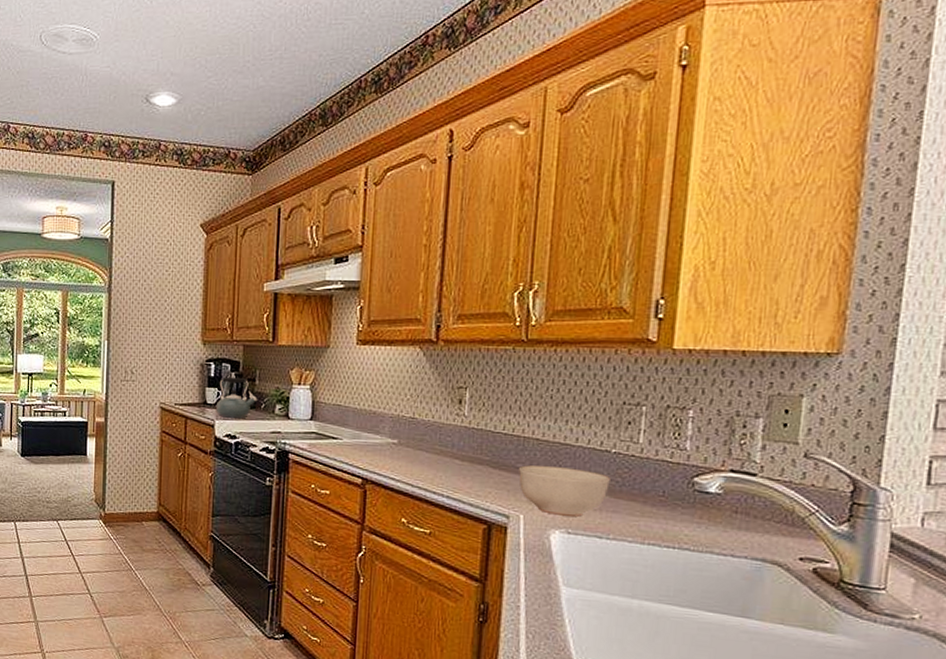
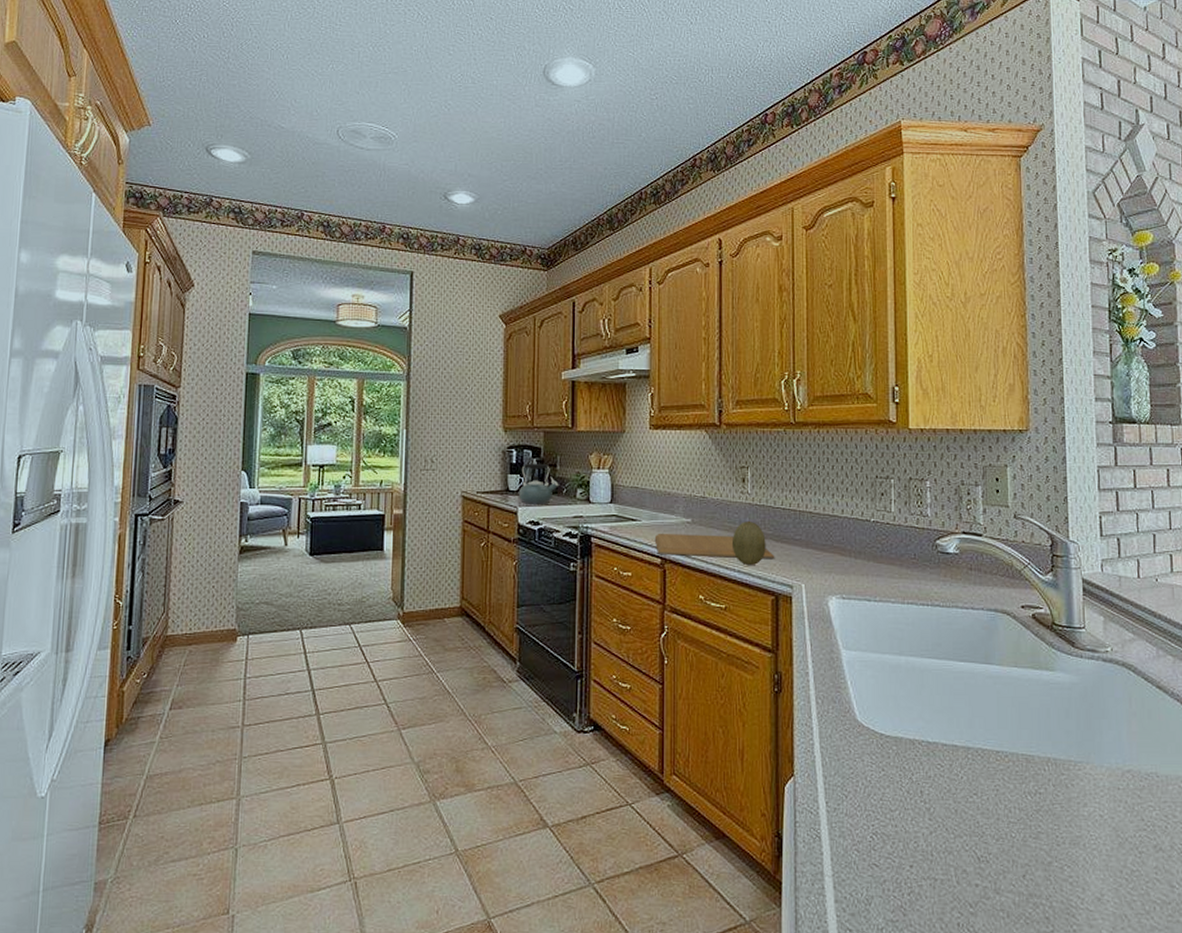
chopping board: none [356,452,491,487] -> present [654,533,775,560]
fruit: none [441,445,482,491] -> present [731,522,766,565]
bowl: present [519,465,610,517] -> none [798,536,872,582]

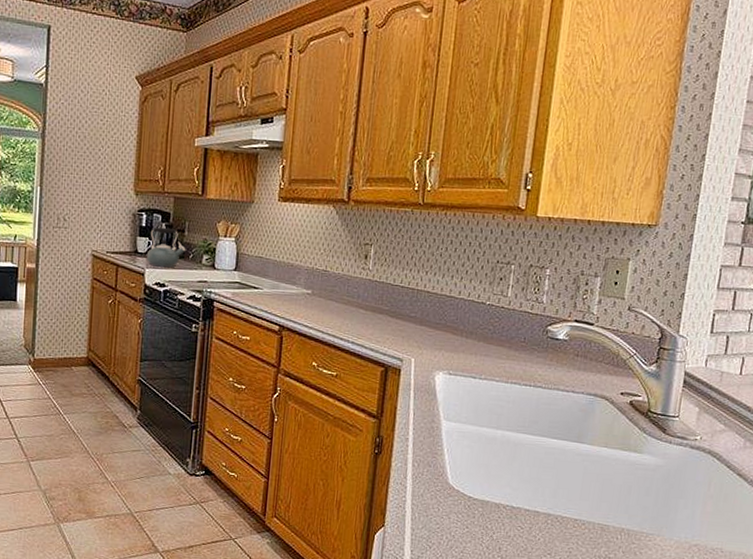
chopping board: present [654,533,775,560] -> none [274,301,389,334]
fruit: present [731,522,766,565] -> none [348,296,382,338]

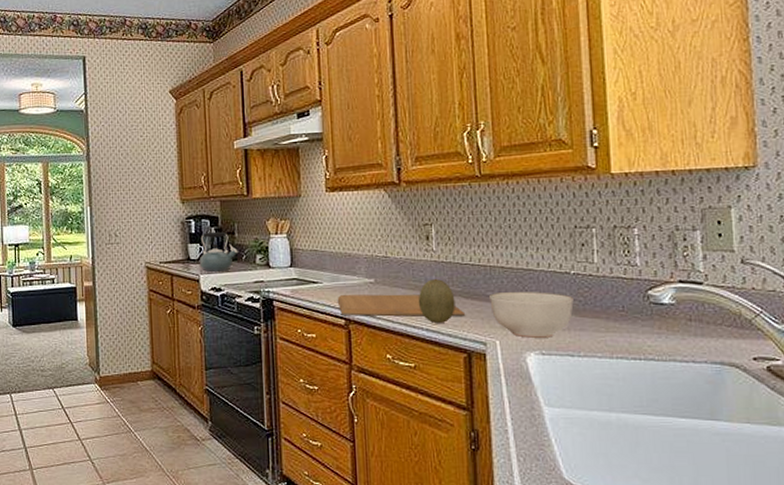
chopping board: none [274,301,389,334] -> present [337,294,466,317]
fruit: none [348,296,382,338] -> present [418,279,455,323]
bowl: none [412,314,485,360] -> present [489,291,574,338]

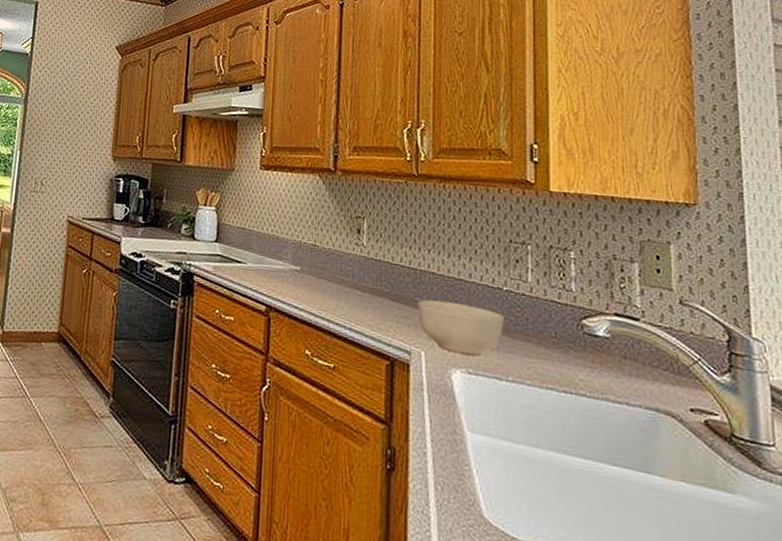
kettle: present [199,231,238,272] -> none [122,193,164,237]
chopping board: present [337,294,466,317] -> none [260,278,392,321]
fruit: present [418,279,455,323] -> none [343,275,382,324]

